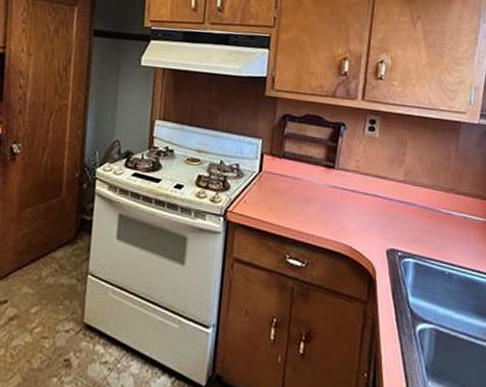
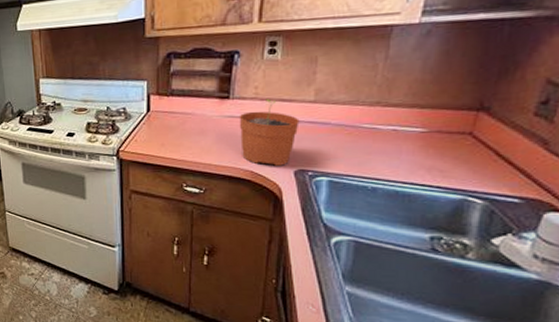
plant pot: none [341,174,392,243] -> present [239,99,300,166]

